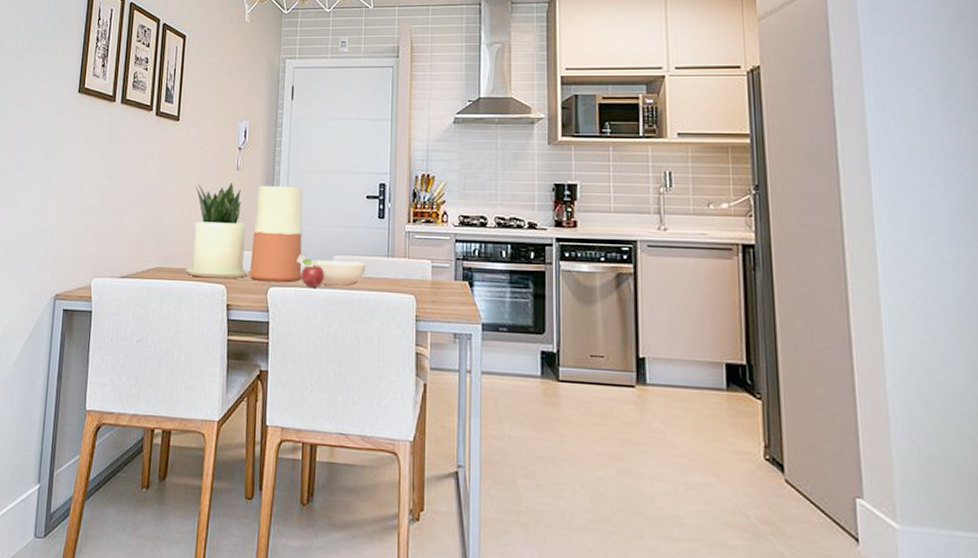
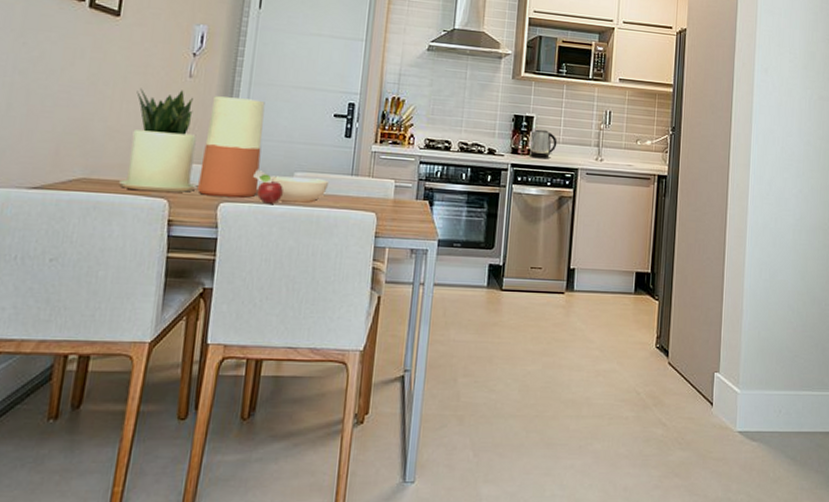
kettle: none [576,198,608,232] -> present [530,129,558,160]

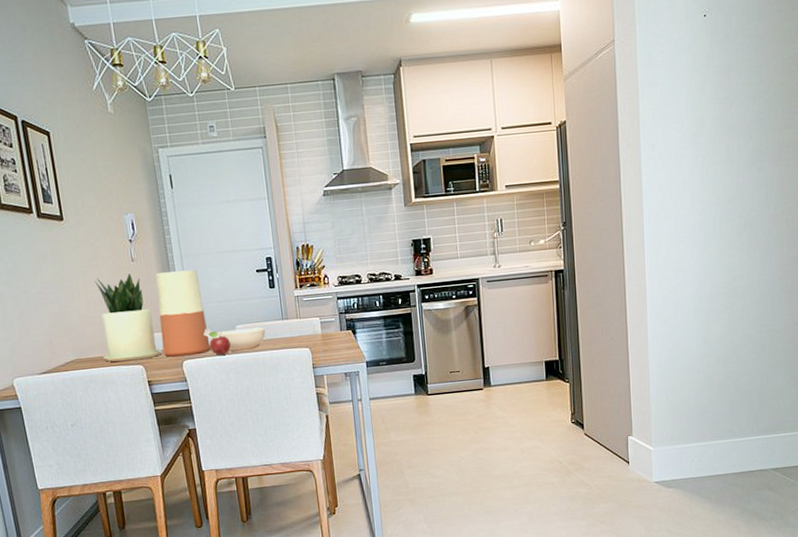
kettle: present [530,129,558,160] -> none [431,248,456,277]

